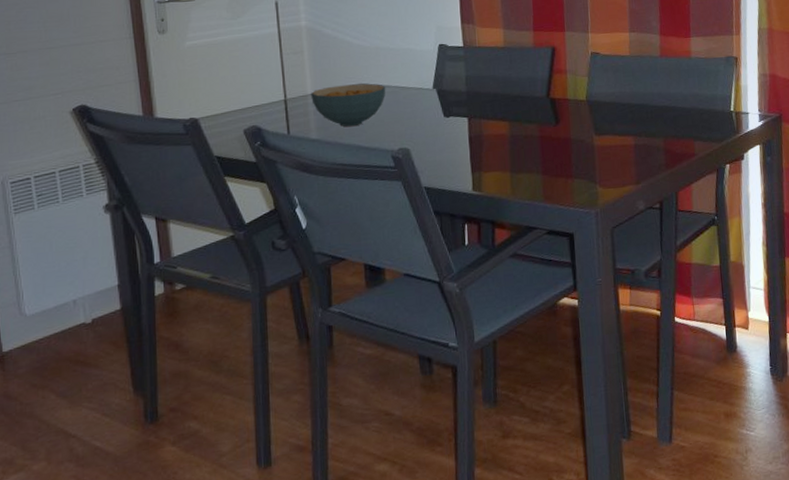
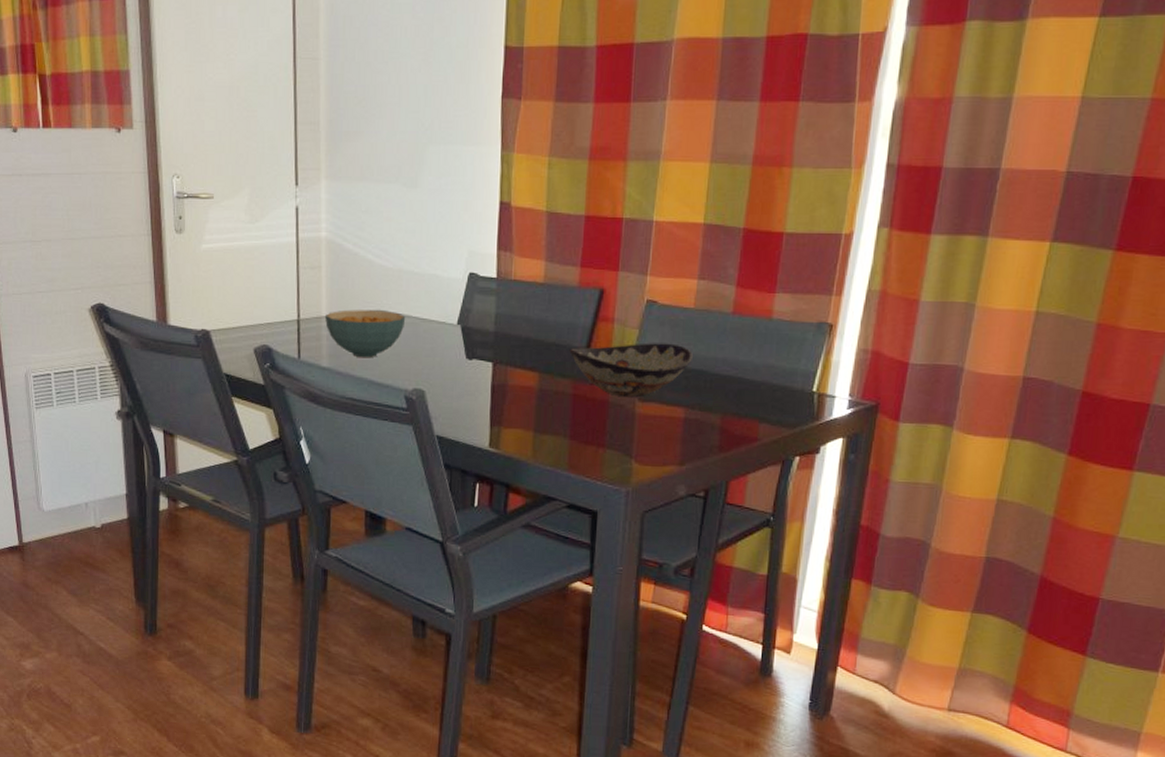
decorative bowl: none [532,85,635,133] -> present [569,343,694,397]

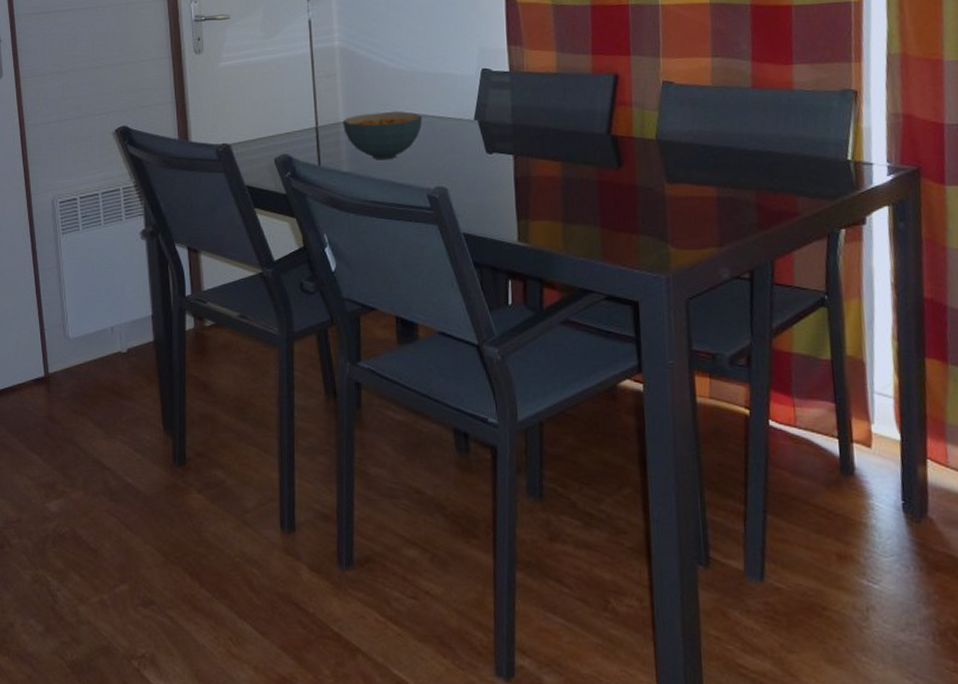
decorative bowl: present [569,343,694,397] -> none [590,122,718,179]

